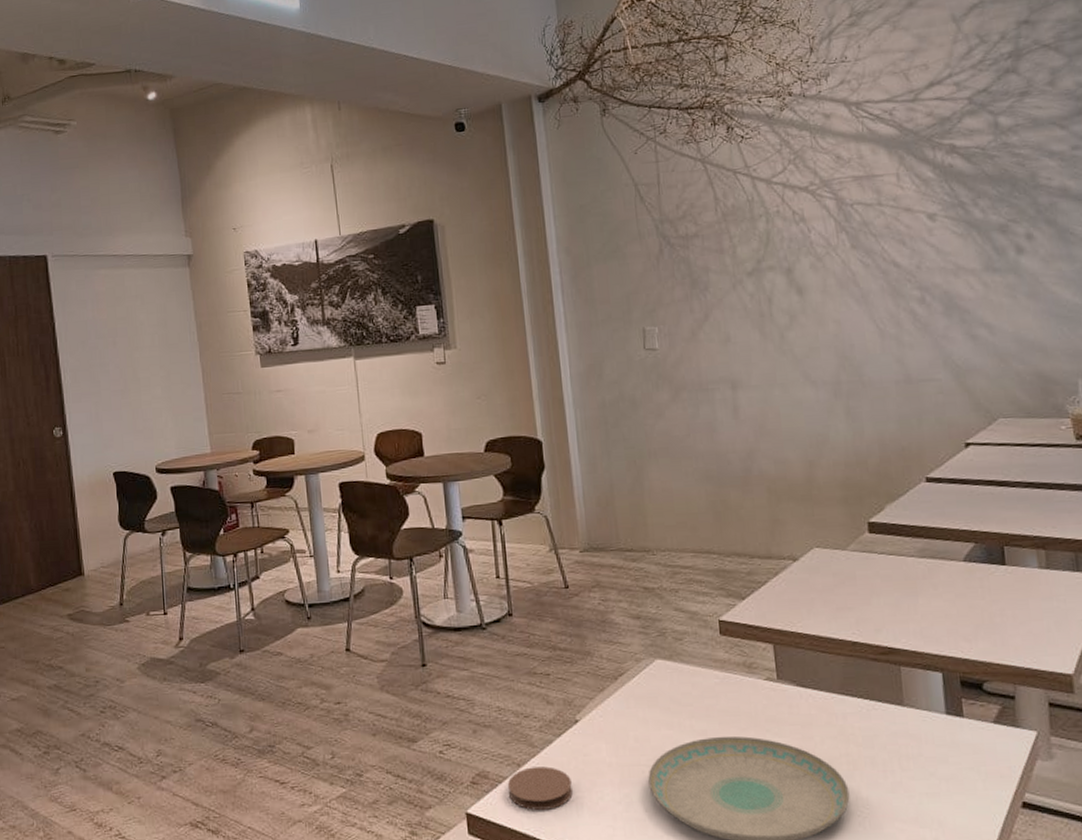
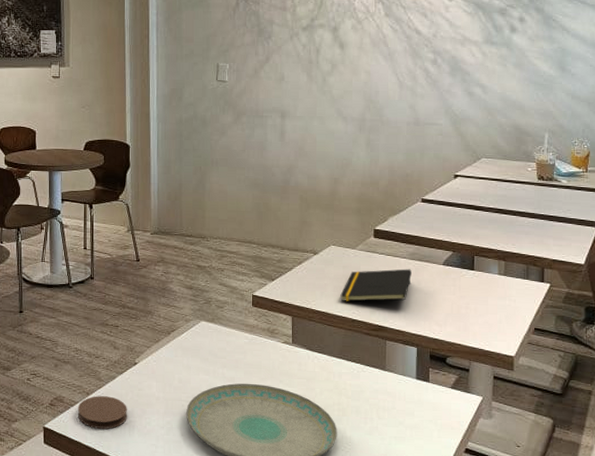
notepad: none [833,570,925,619] -> present [340,269,412,302]

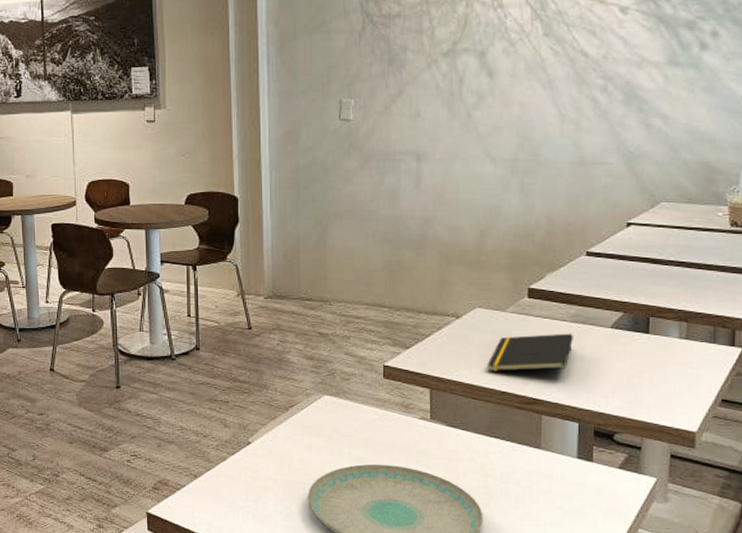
coaster: present [77,396,128,429] -> none [184,478,242,515]

